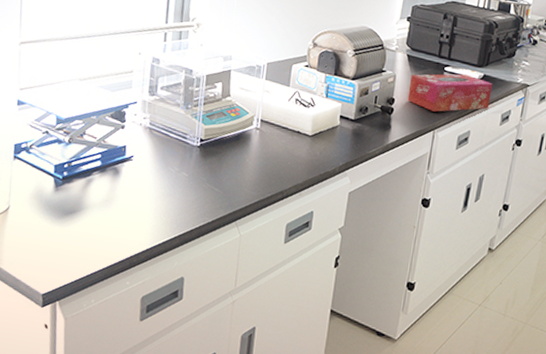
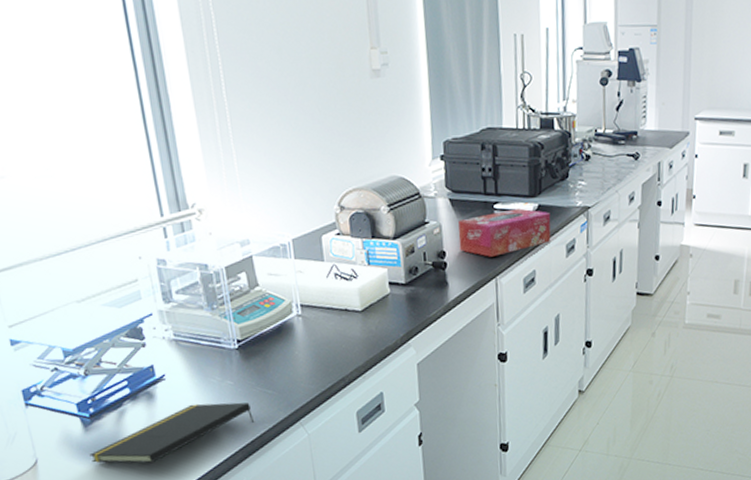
notepad: none [53,186,197,231] -> present [89,402,254,464]

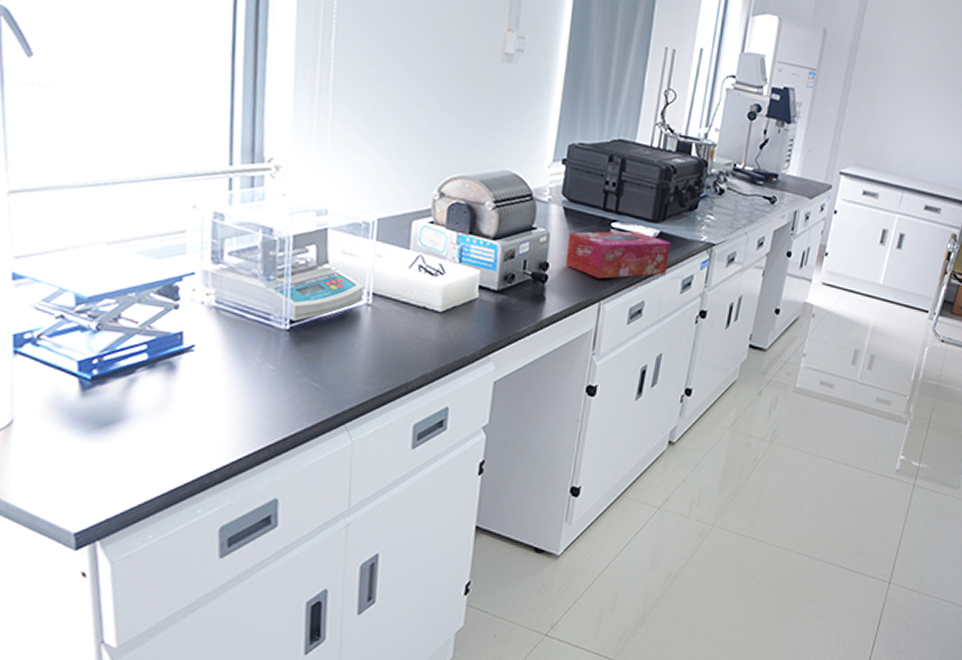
notepad: present [89,402,254,464] -> none [80,384,291,446]

